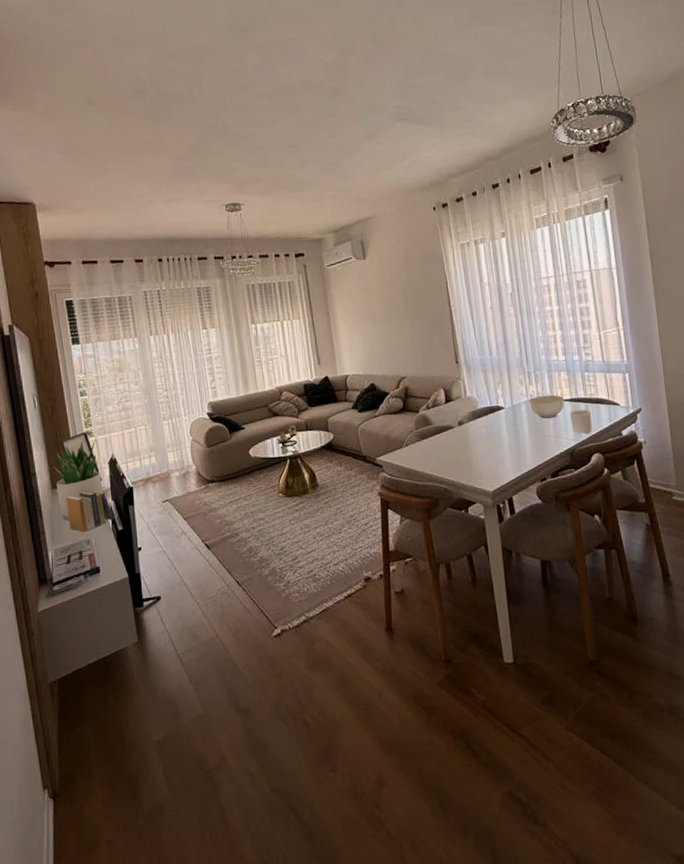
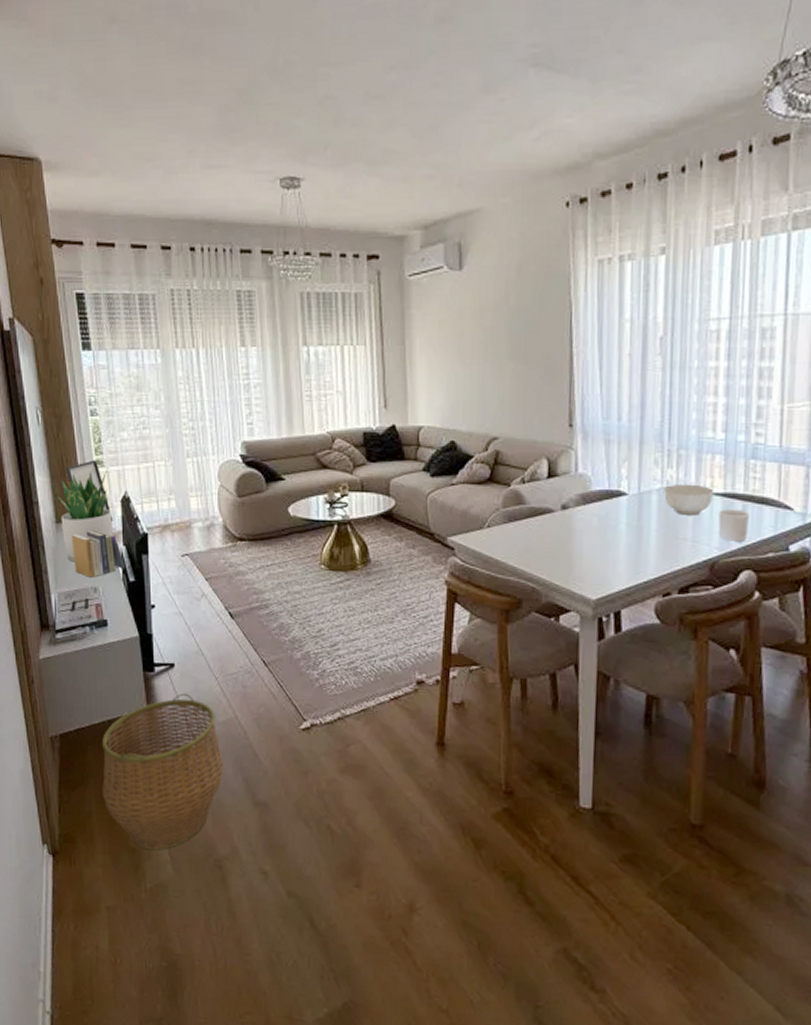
basket: none [97,621,210,775] -> present [101,693,224,851]

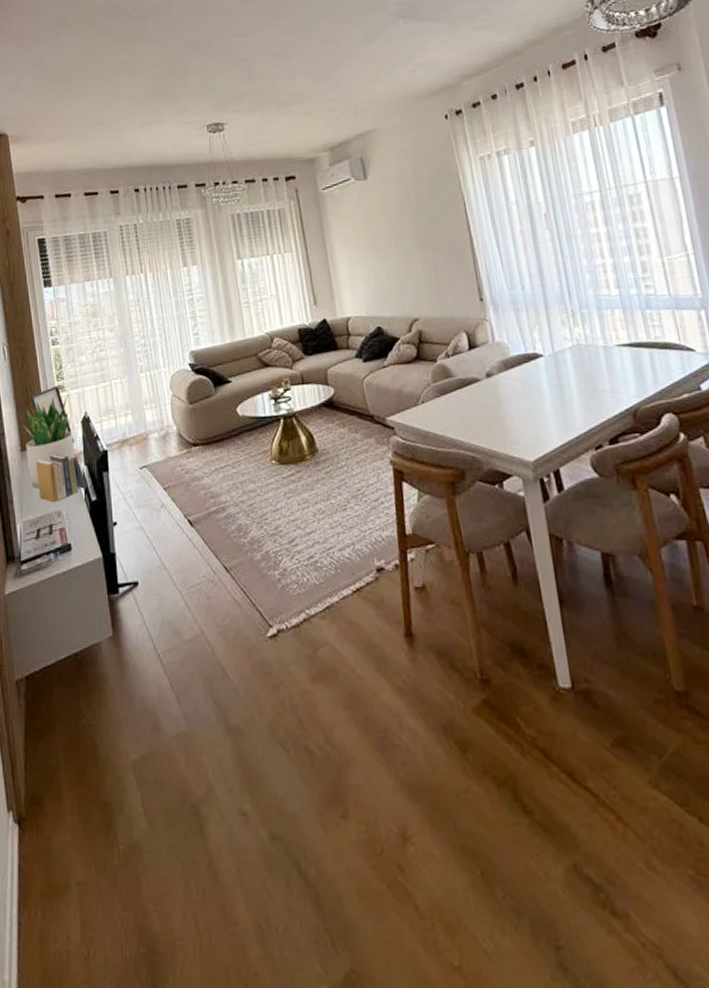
basket: present [101,693,224,851] -> none [68,612,194,803]
bowl: present [664,483,713,515] -> none [575,338,621,369]
mug: present [718,508,749,542] -> none [629,356,660,388]

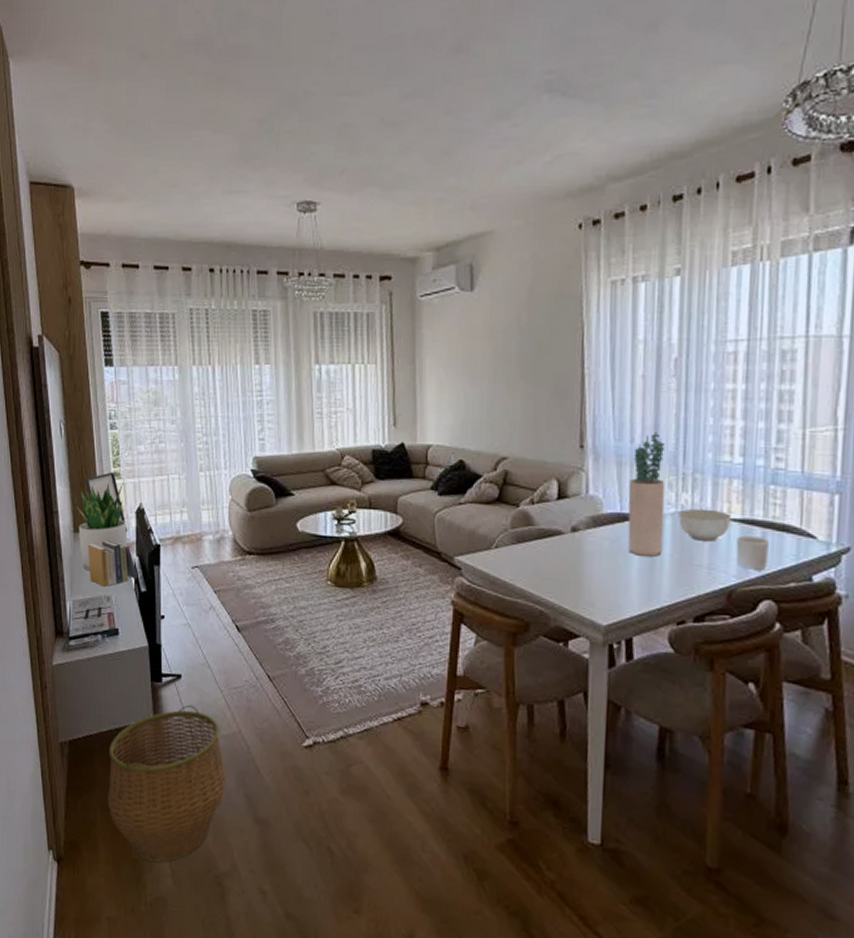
basket: none [68,612,194,803] -> present [108,704,227,863]
vase: none [527,277,569,391] -> present [627,431,665,557]
bowl: none [575,338,621,369] -> present [678,508,730,542]
mug: none [629,356,660,388] -> present [735,535,769,570]

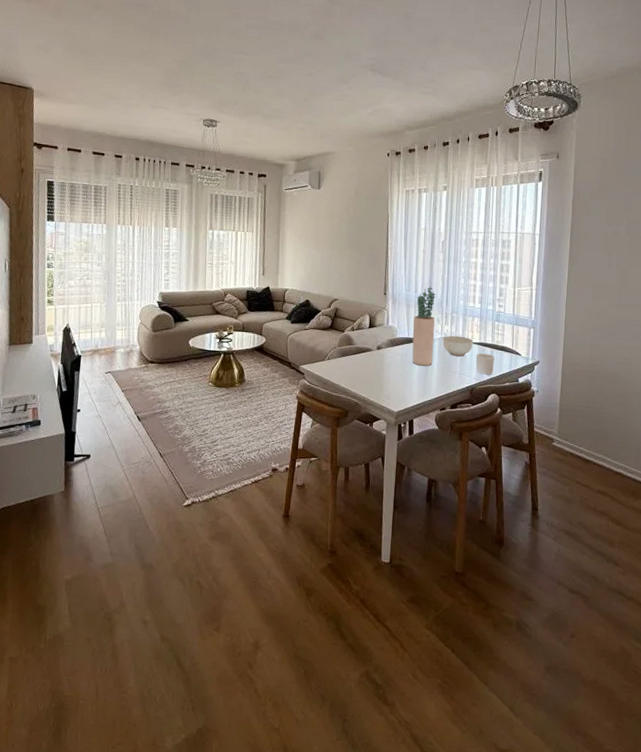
planter: present [76,481,127,571] -> none [13,306,55,375]
picture frame: present [84,472,128,532] -> none [22,300,56,346]
books: present [87,539,138,588] -> none [19,351,61,388]
basket: present [108,704,227,863] -> none [19,478,121,607]

